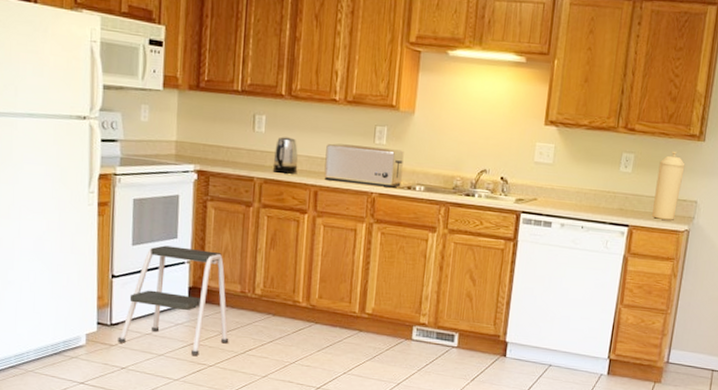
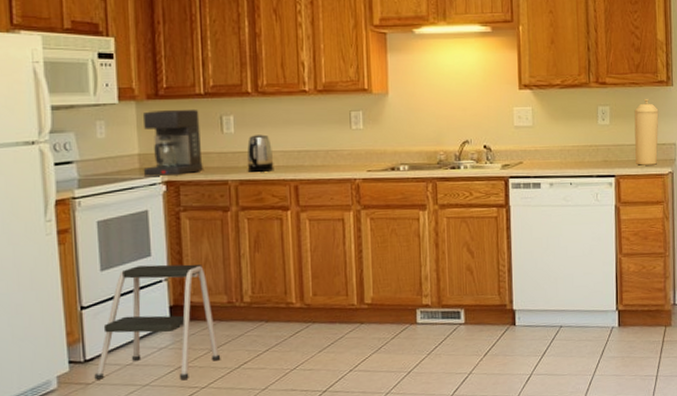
coffee maker: none [178,101,235,167] -> present [142,109,203,177]
toaster: present [324,143,404,189] -> none [301,132,384,174]

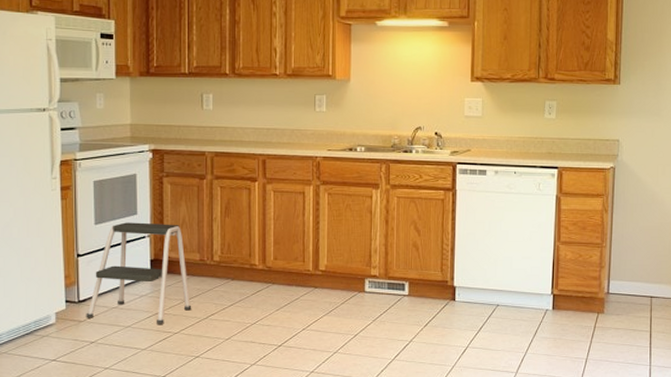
coffee maker: present [142,109,203,177] -> none [134,86,184,146]
kettle: present [246,134,274,172] -> none [222,112,246,146]
canister: present [634,98,659,166] -> none [579,95,604,159]

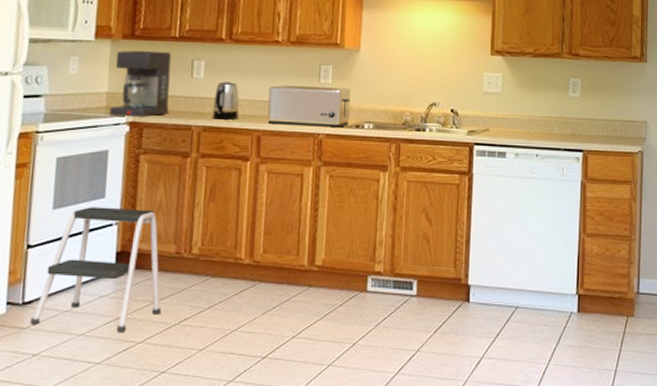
coffee maker: none [134,86,184,146] -> present [109,50,172,118]
kettle: none [222,112,246,146] -> present [212,81,240,120]
toaster: none [270,114,343,152] -> present [267,85,351,129]

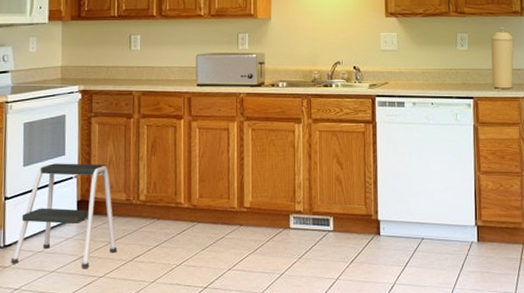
coffee maker: present [109,50,172,118] -> none [64,29,113,86]
kettle: present [212,81,240,120] -> none [149,52,172,84]
canister: none [605,73,631,142] -> present [491,27,514,89]

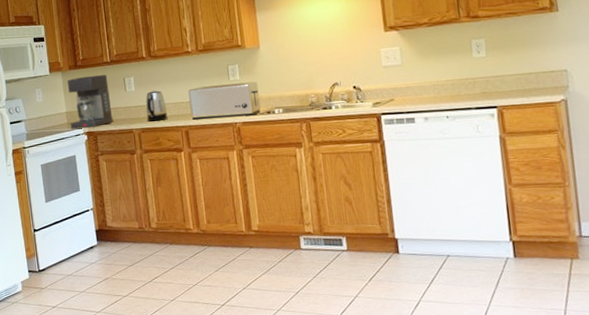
step stool: present [11,163,117,268] -> none [46,197,137,289]
coffee maker: none [64,29,113,86] -> present [67,74,113,129]
kettle: none [149,52,172,84] -> present [145,90,168,122]
canister: present [491,27,514,89] -> none [513,26,546,95]

